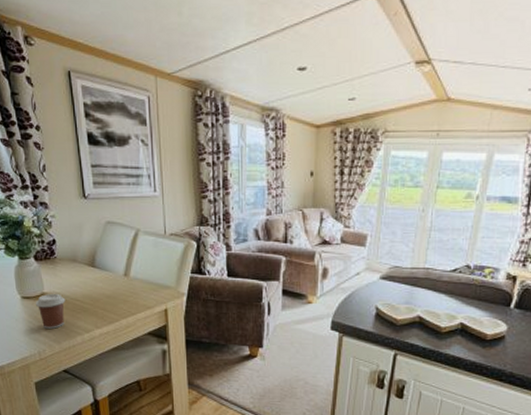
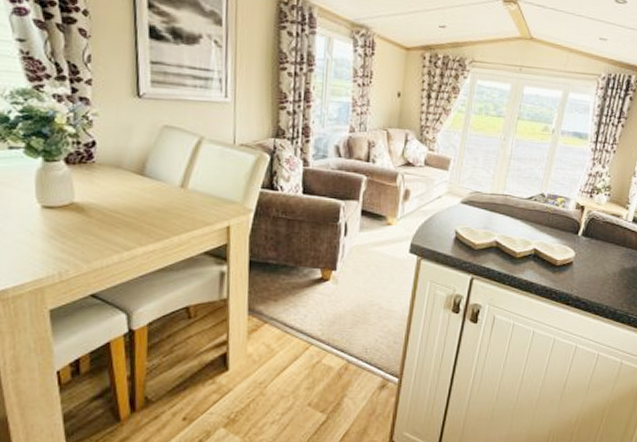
coffee cup: present [35,293,66,329] -> none [60,203,102,245]

